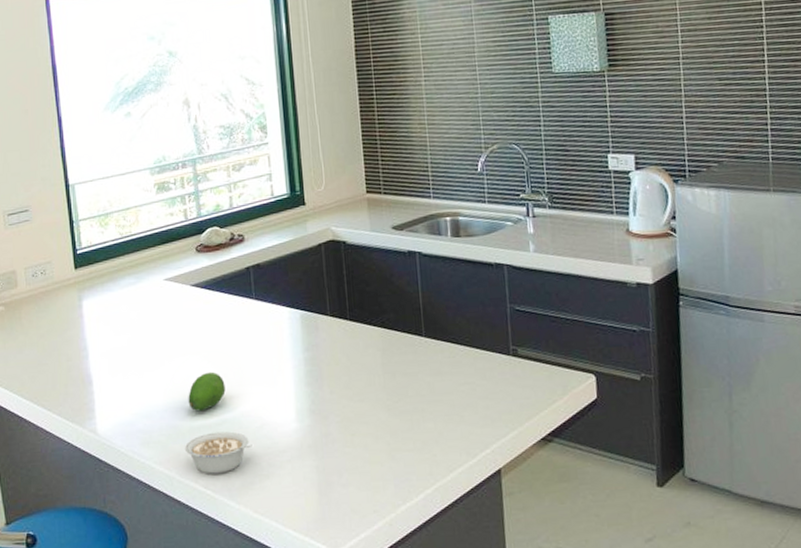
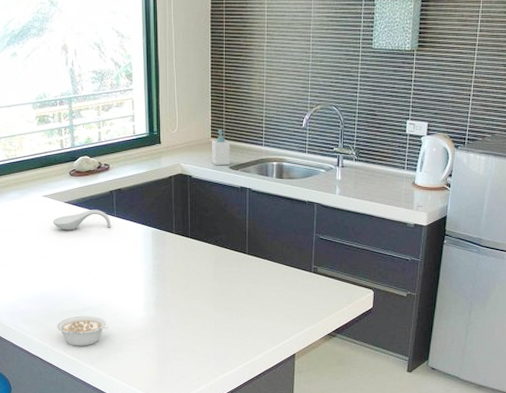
spoon rest: none [176,292,249,321] -> present [52,210,111,231]
fruit: present [188,371,226,412] -> none [60,270,90,300]
soap bottle: none [367,182,392,227] -> present [211,129,230,166]

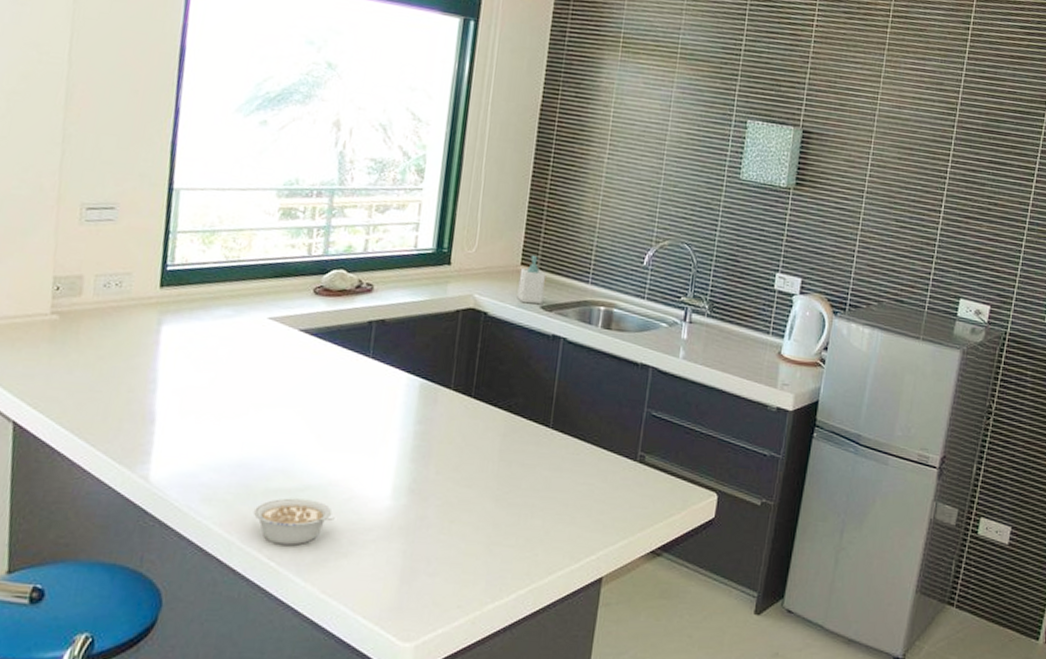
spoon rest: present [52,210,111,231] -> none [276,344,363,373]

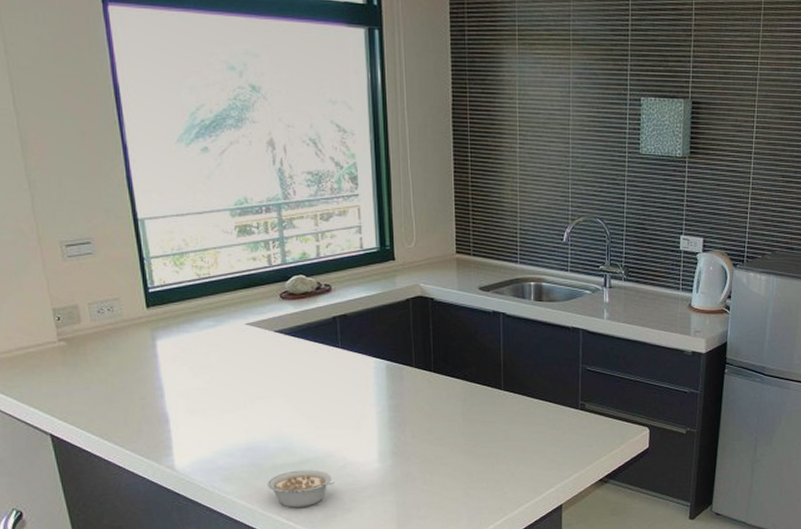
soap bottle: present [517,255,545,304] -> none [456,243,479,287]

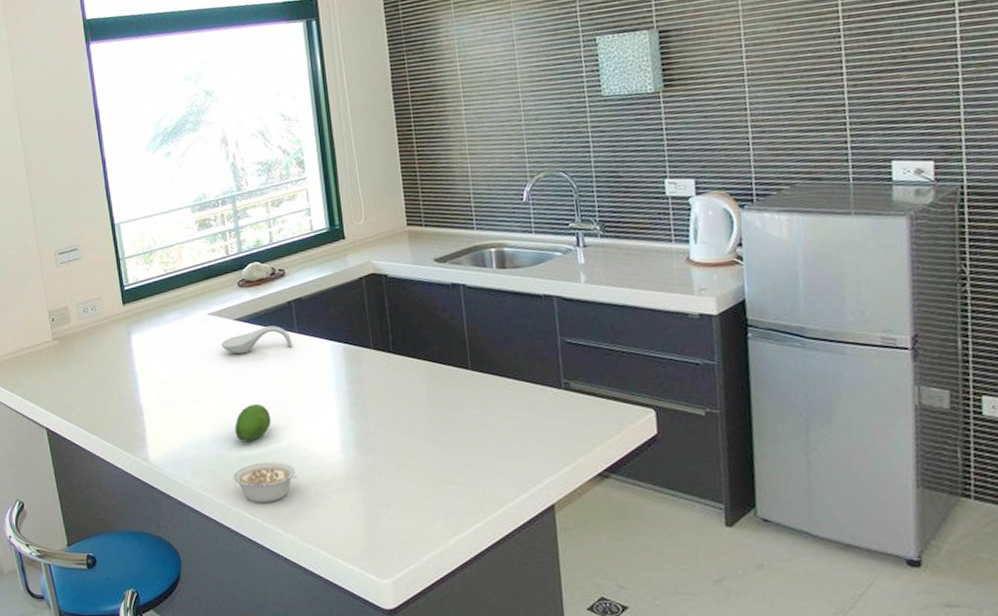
spoon rest: none [259,340,335,366] -> present [221,326,292,354]
fruit: none [271,414,309,451] -> present [235,403,271,443]

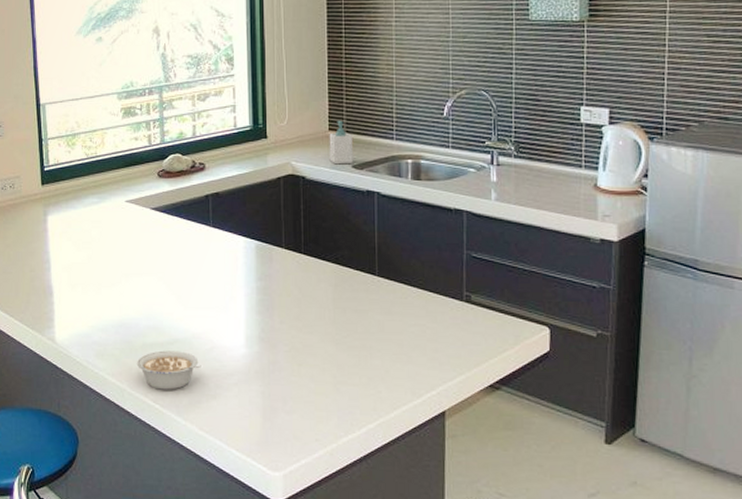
spoon rest: present [221,326,292,354] -> none [136,218,206,243]
fruit: present [235,403,271,443] -> none [142,292,179,330]
soap bottle: none [407,214,435,260] -> present [329,120,353,165]

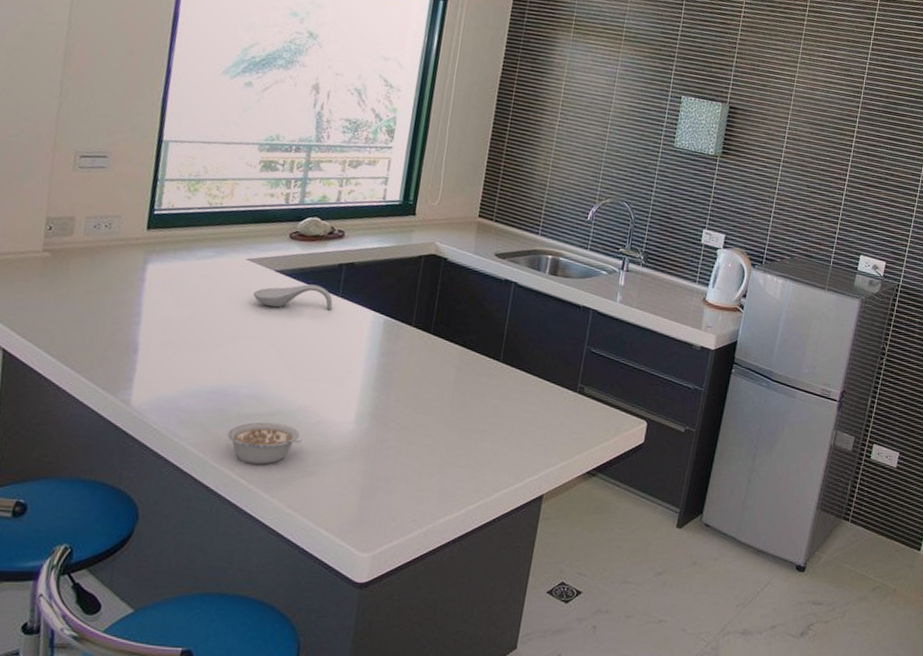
spoon rest: none [136,218,206,243] -> present [253,284,333,311]
soap bottle: present [329,120,353,165] -> none [474,208,500,252]

